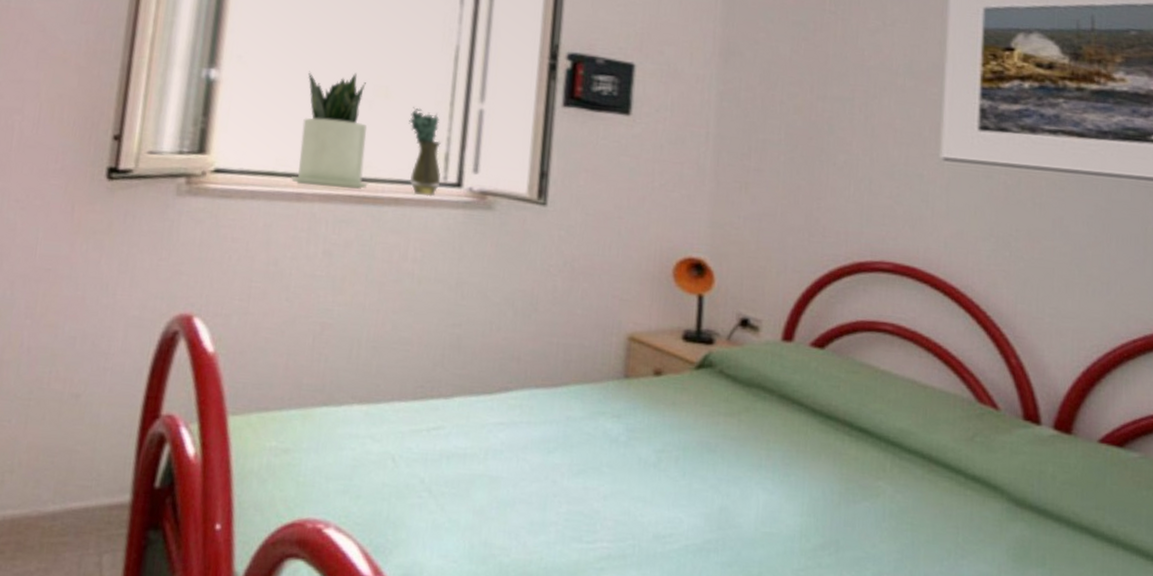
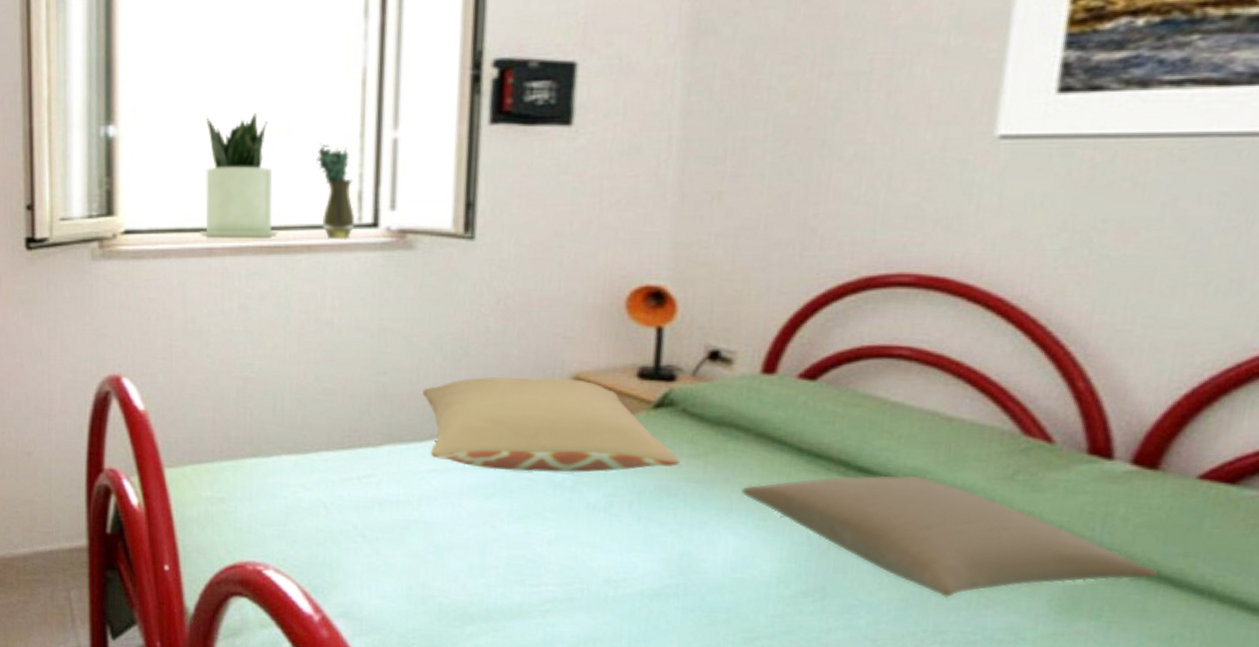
pillow: none [494,333,718,428] -> present [423,377,680,473]
pillow: none [769,435,1081,550] -> present [741,475,1159,599]

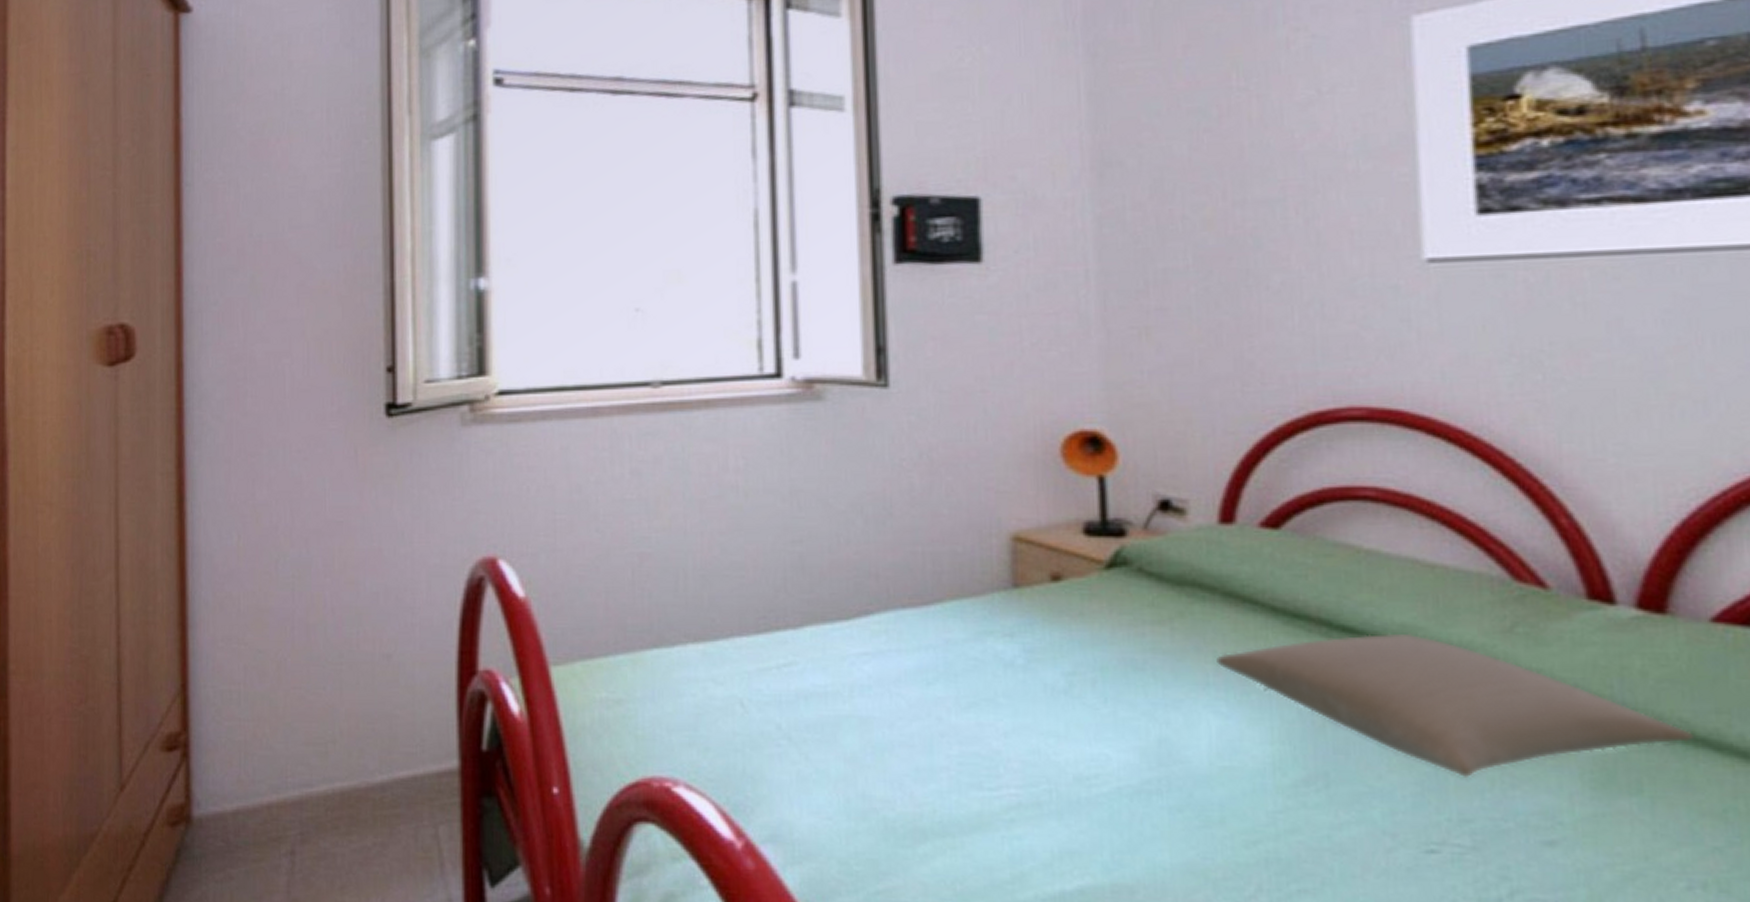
planter: present [199,112,278,239] -> none [582,259,671,397]
vase: present [316,143,355,240] -> none [709,289,756,394]
pillow: present [423,377,680,473] -> none [845,538,1143,650]

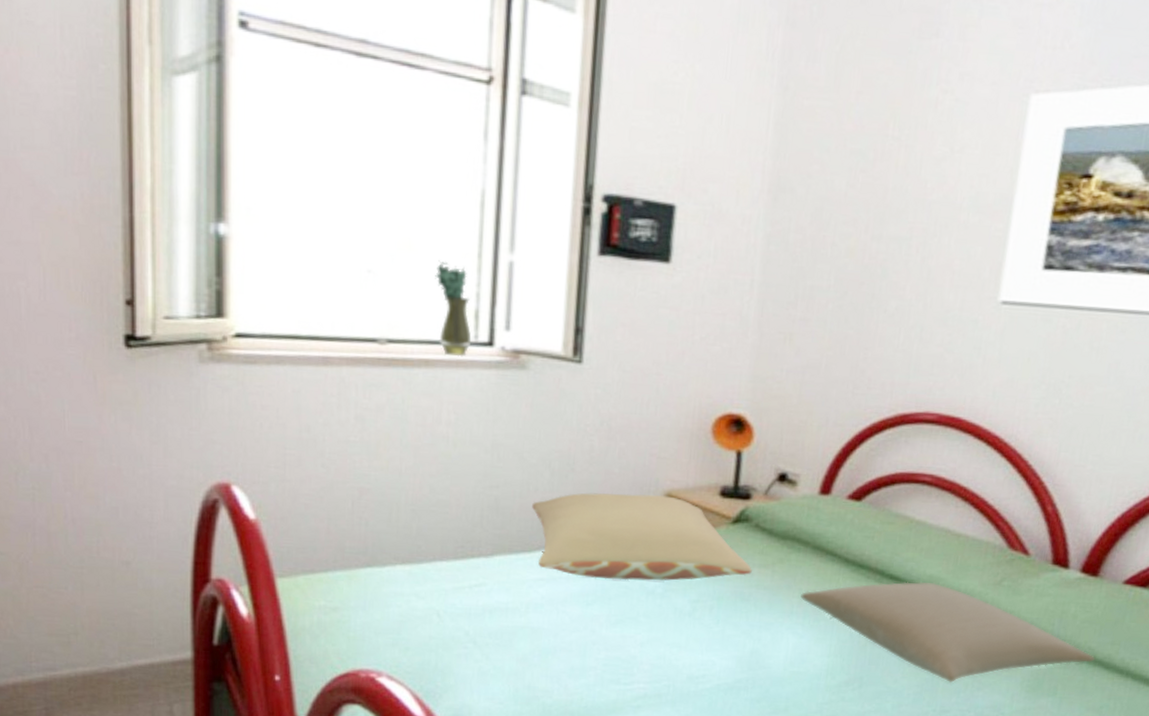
vase: none [709,289,756,394] -> present [435,260,472,357]
pillow: none [845,538,1143,650] -> present [532,492,752,581]

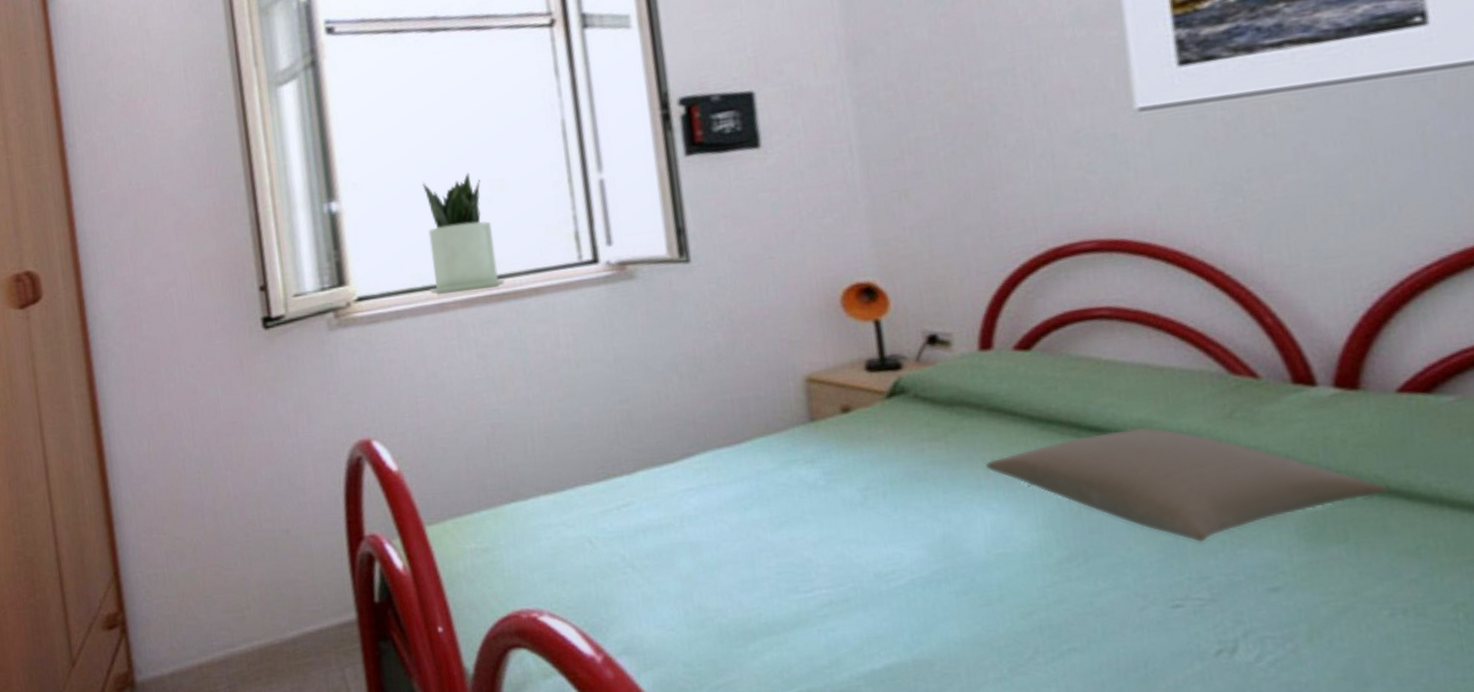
planter: none [315,222,396,351] -> present [422,172,505,296]
vase: present [435,260,472,357] -> none [531,192,577,281]
pillow: present [532,492,752,581] -> none [666,380,922,480]

